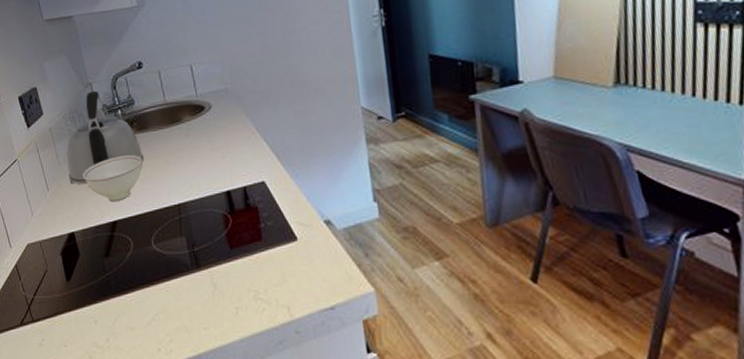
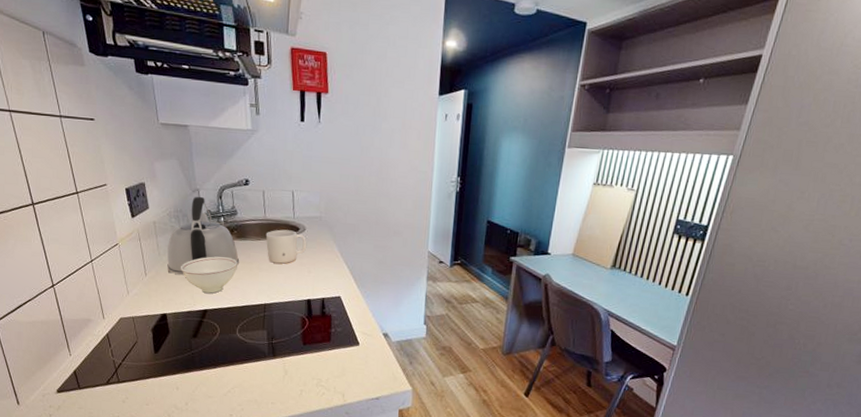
mug: none [168,110,216,153] -> present [265,229,307,264]

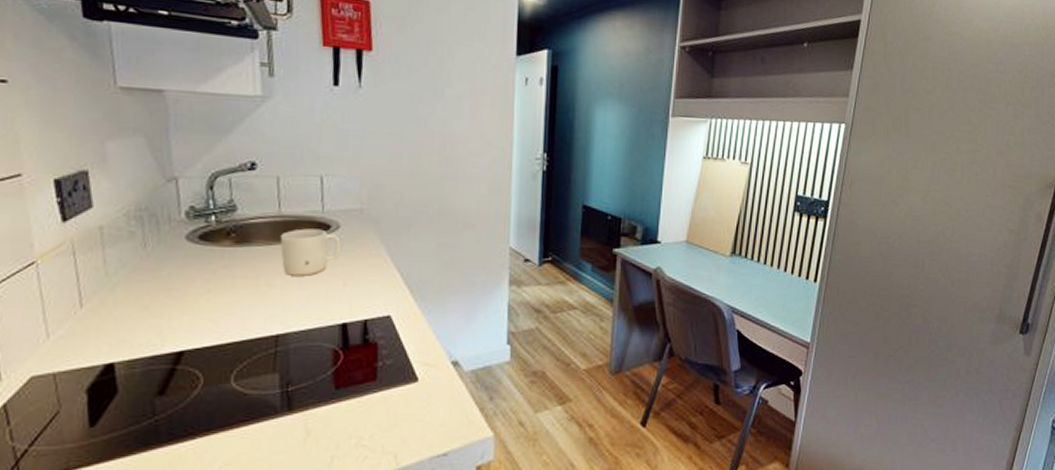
kettle: present [167,196,240,276] -> none [119,187,239,303]
bowl: present [180,256,237,294] -> none [140,270,235,328]

